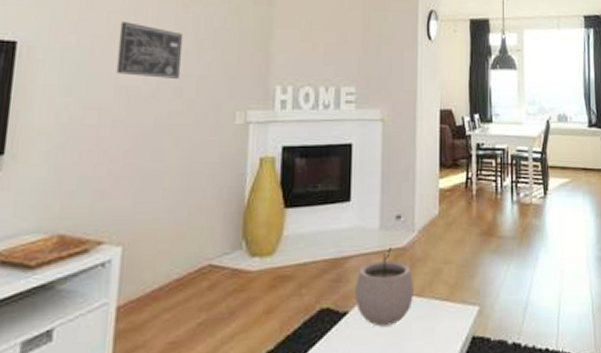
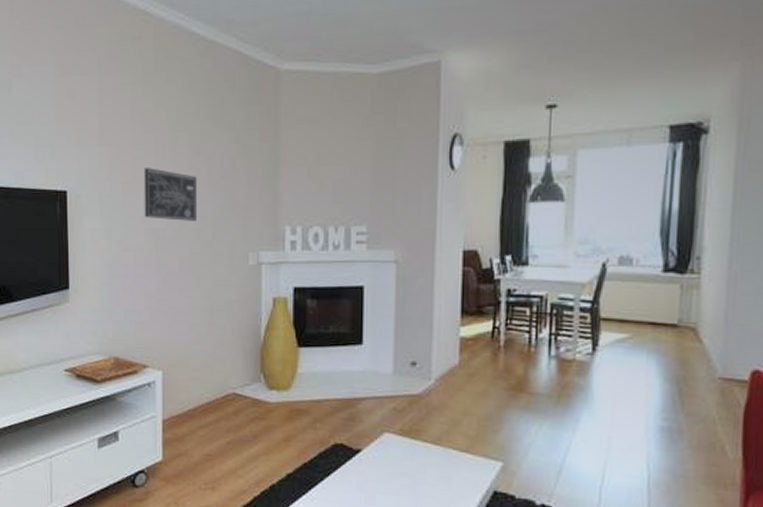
plant pot: present [355,246,413,327] -> none [368,392,429,468]

